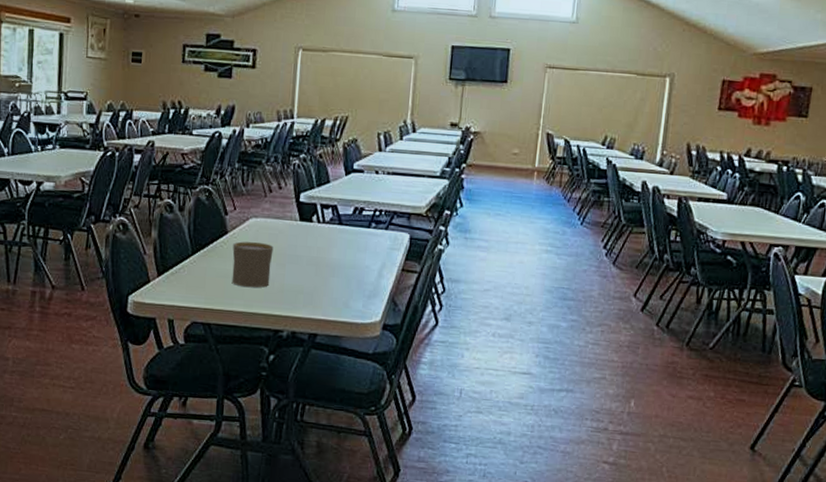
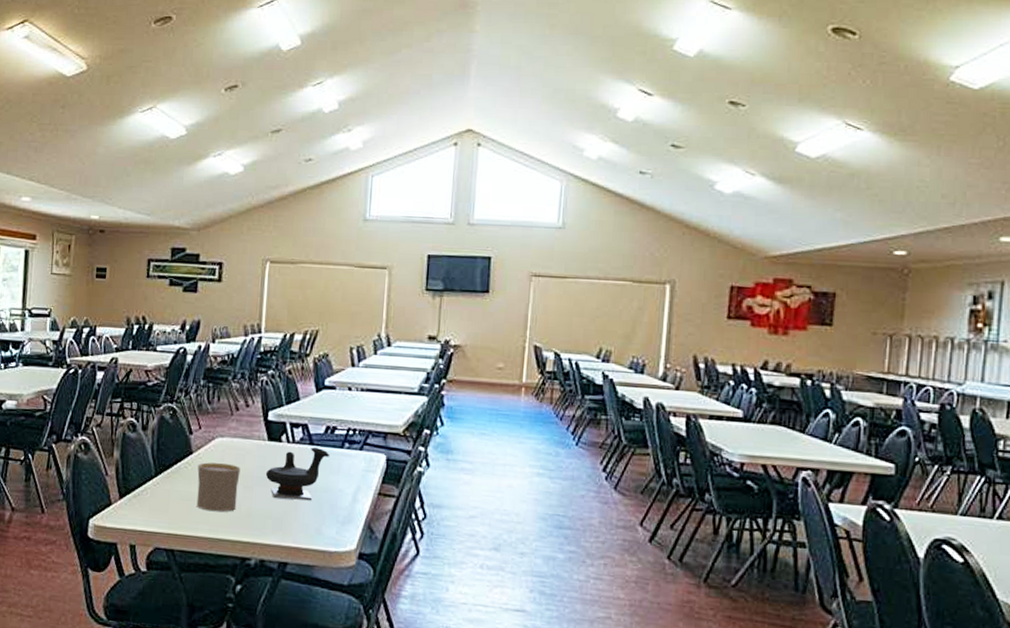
teapot: none [297,226,358,277] -> present [265,446,330,501]

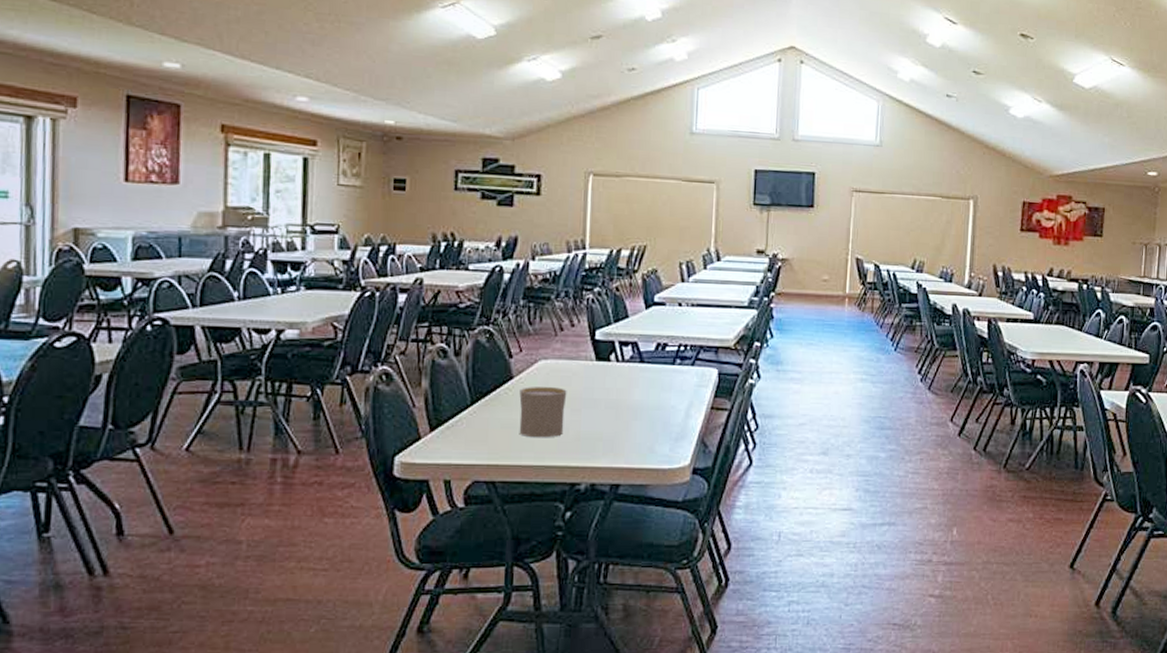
teapot: present [265,446,330,501] -> none [594,364,662,420]

